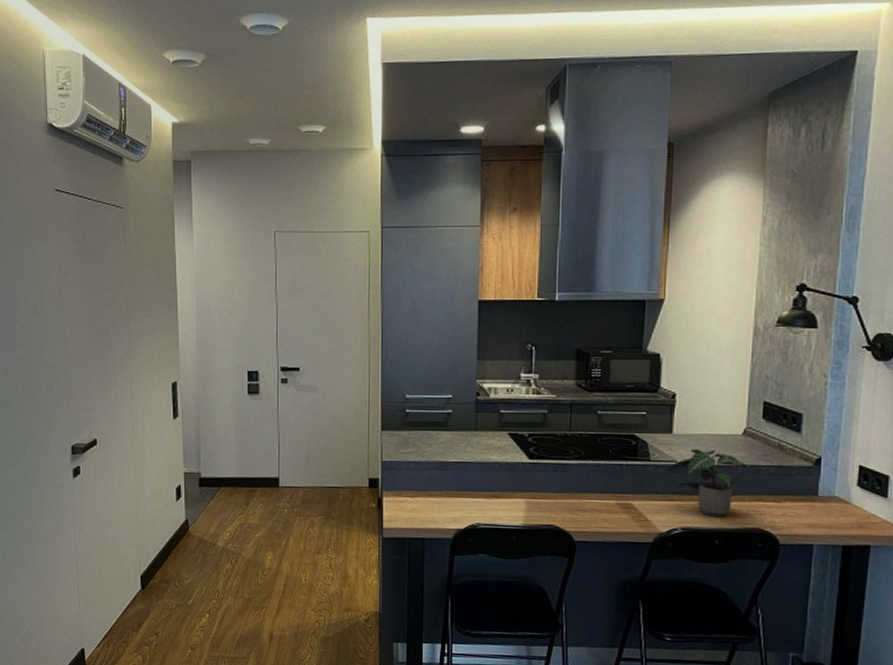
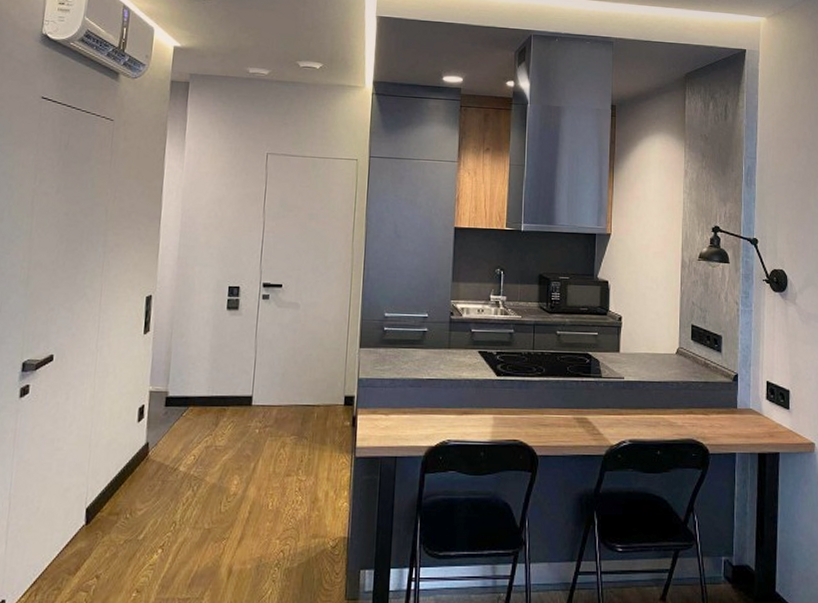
potted plant: present [666,449,751,518] -> none [615,366,684,430]

